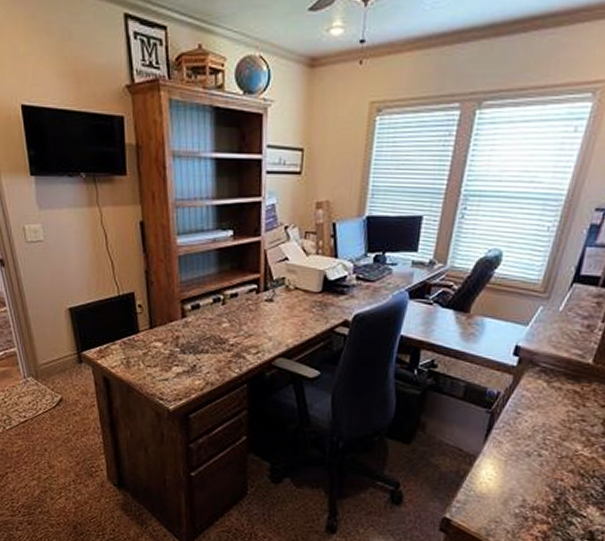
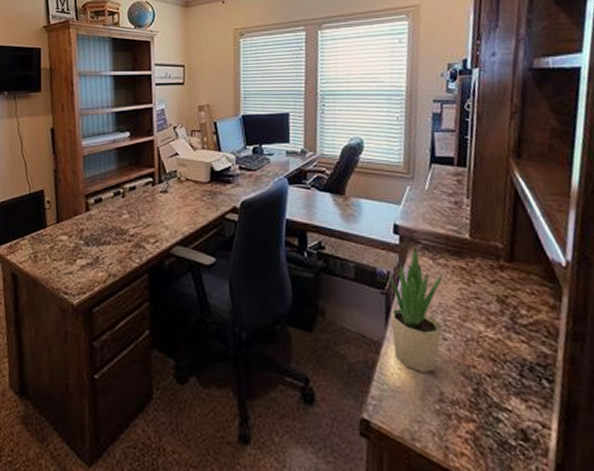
potted plant: none [487,369,554,483] -> present [388,246,443,373]

